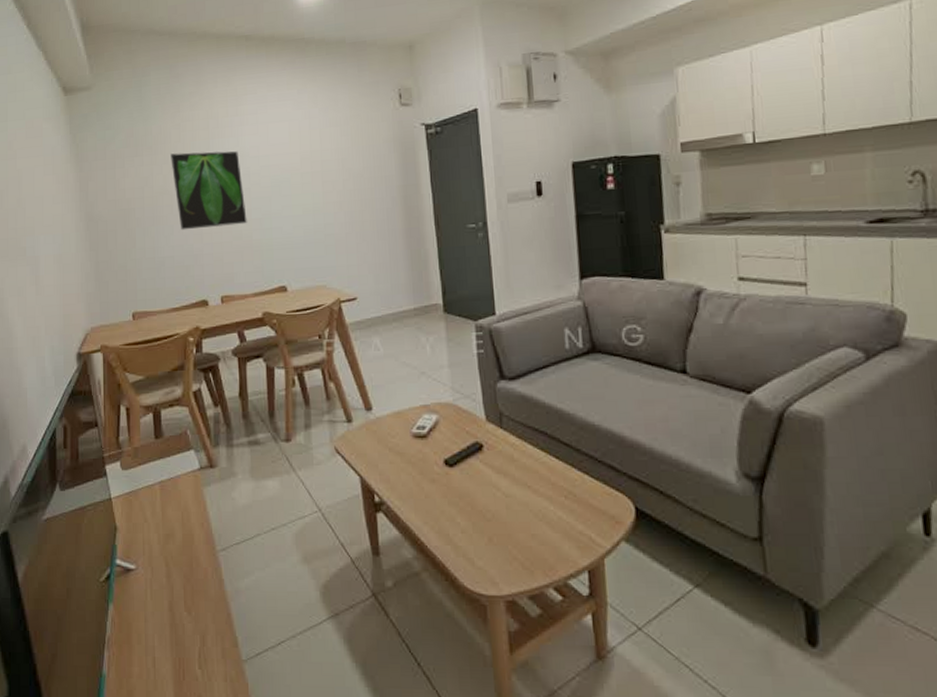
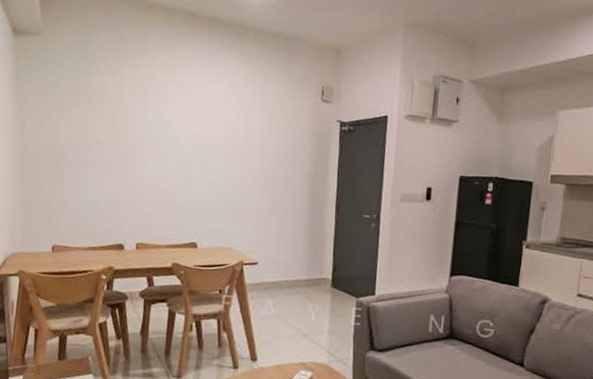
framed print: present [170,151,247,230] -> none [106,108,171,183]

